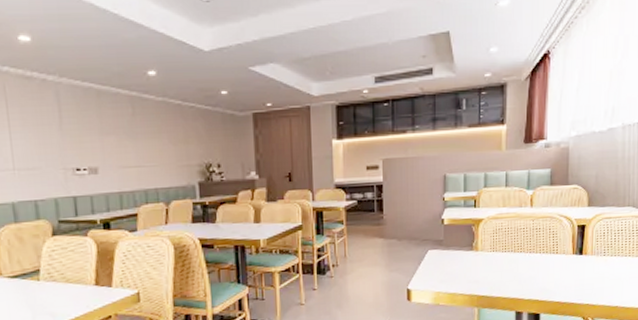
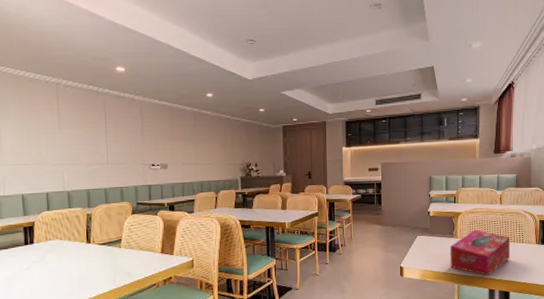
tissue box: none [469,239,542,296] -> present [450,229,510,276]

